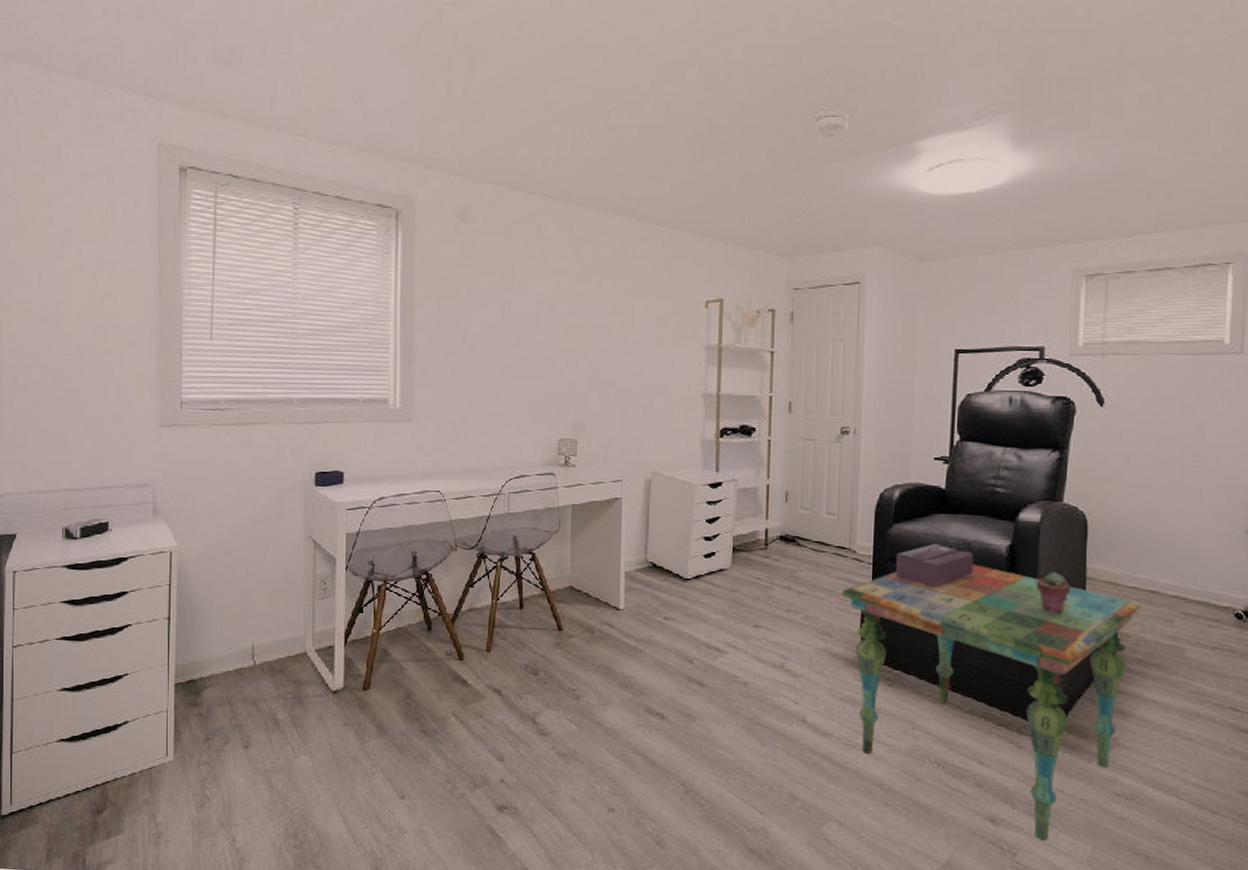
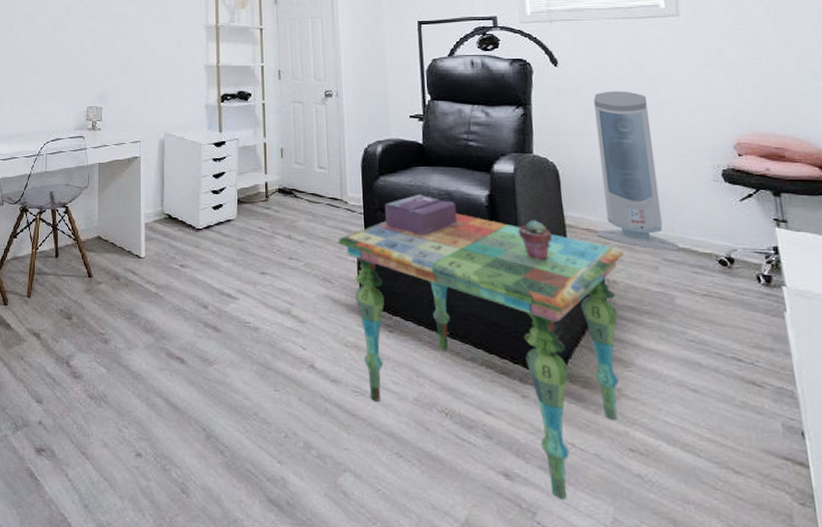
air purifier: none [1117,435,1199,605] -> present [593,91,680,251]

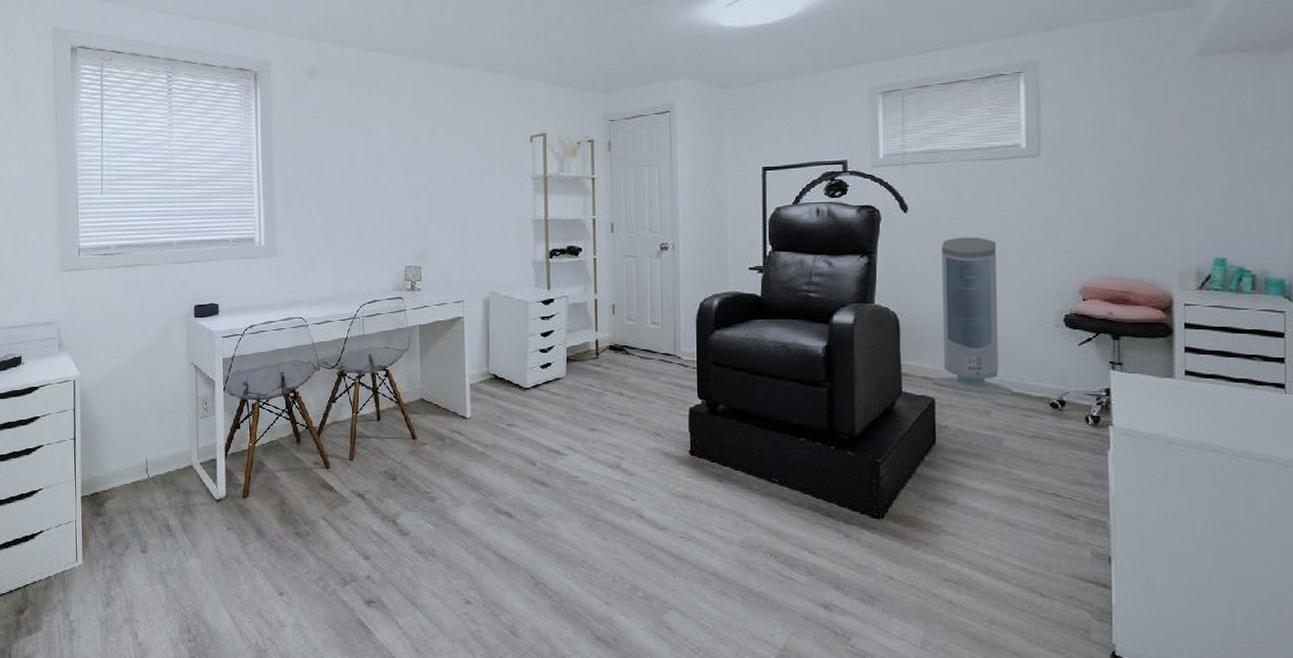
side table: present [338,213,624,499] -> none [670,365,957,625]
tissue box: present [384,194,458,236] -> none [718,347,793,388]
potted succulent: present [519,220,552,260] -> none [854,370,887,408]

